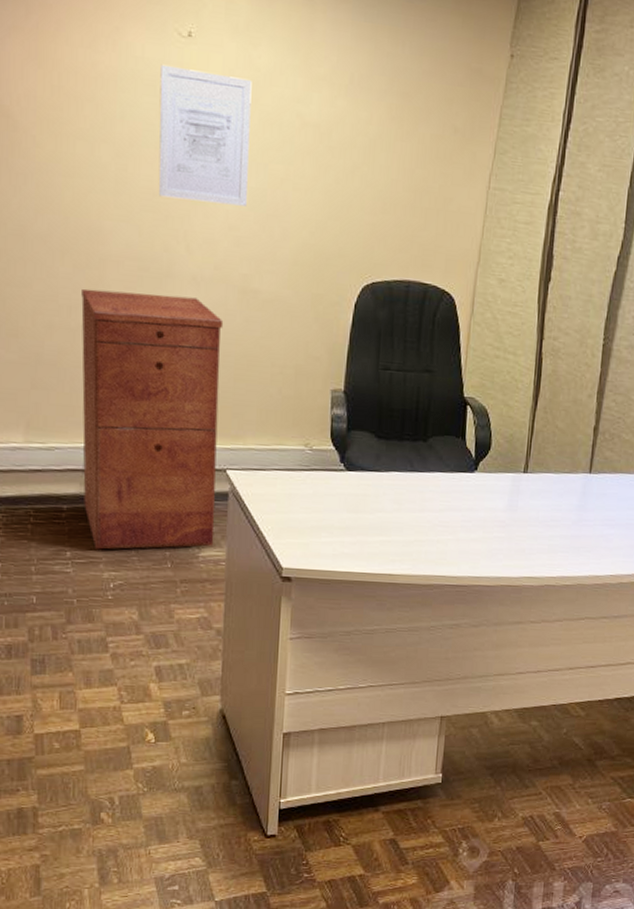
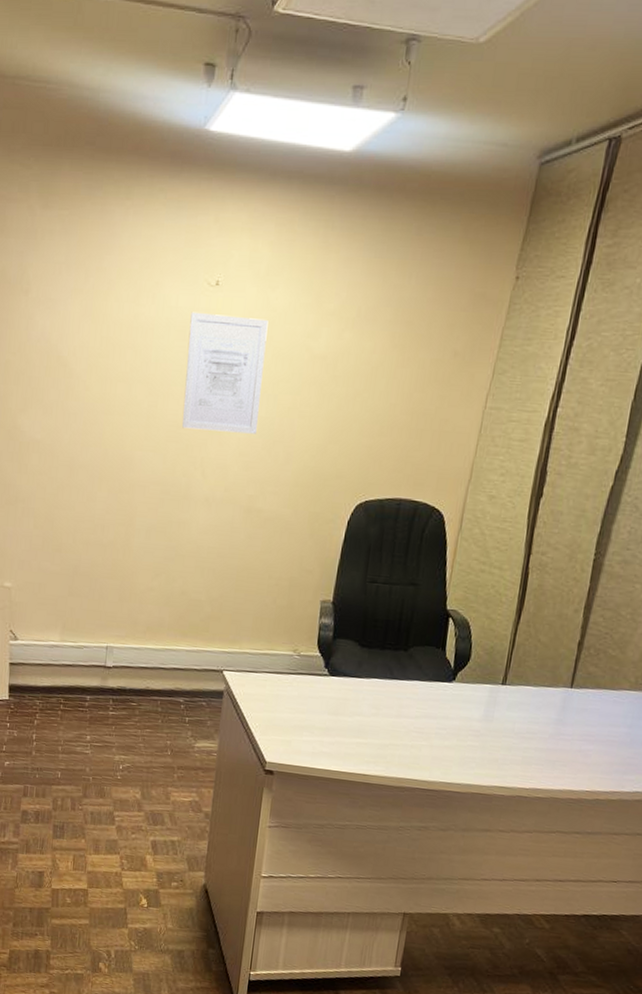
filing cabinet: present [81,288,224,550] -> none [103,510,230,739]

